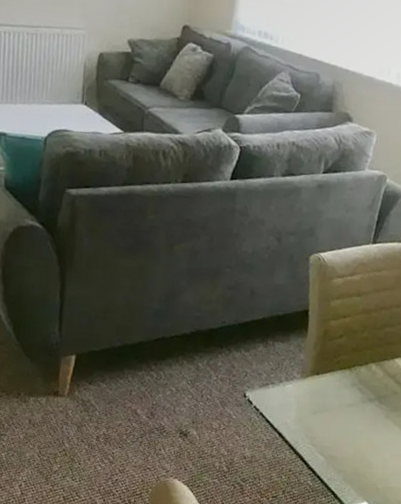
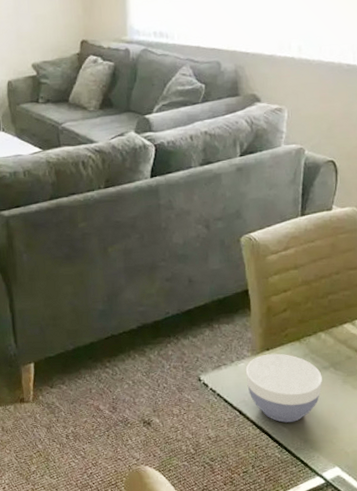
bowl: none [291,378,366,451] -> present [245,353,322,423]

